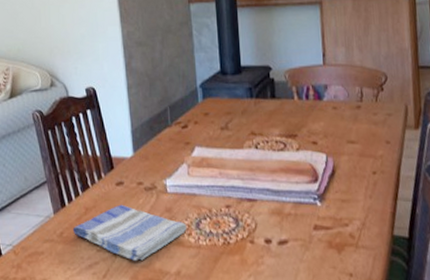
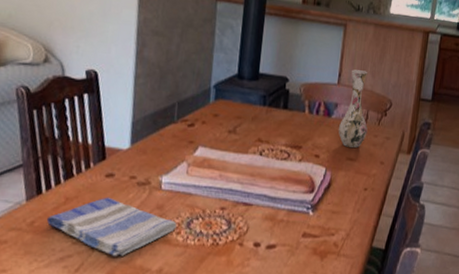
vase: none [332,46,365,129] -> present [338,69,368,148]

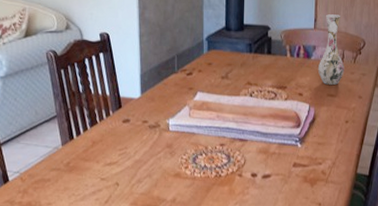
dish towel: present [46,197,177,256] -> none [79,139,185,189]

